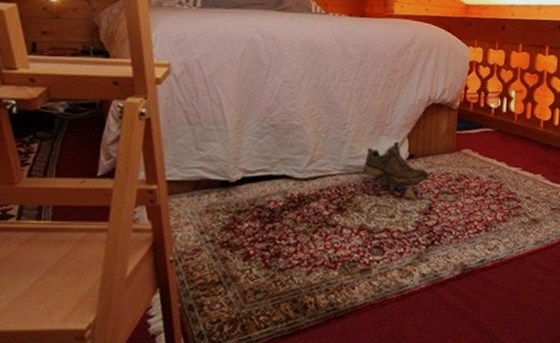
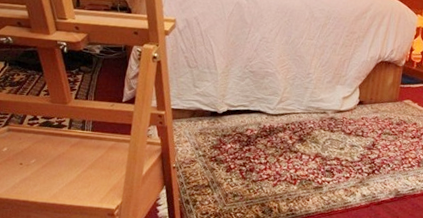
shoe: present [363,141,429,201] -> none [321,90,375,138]

